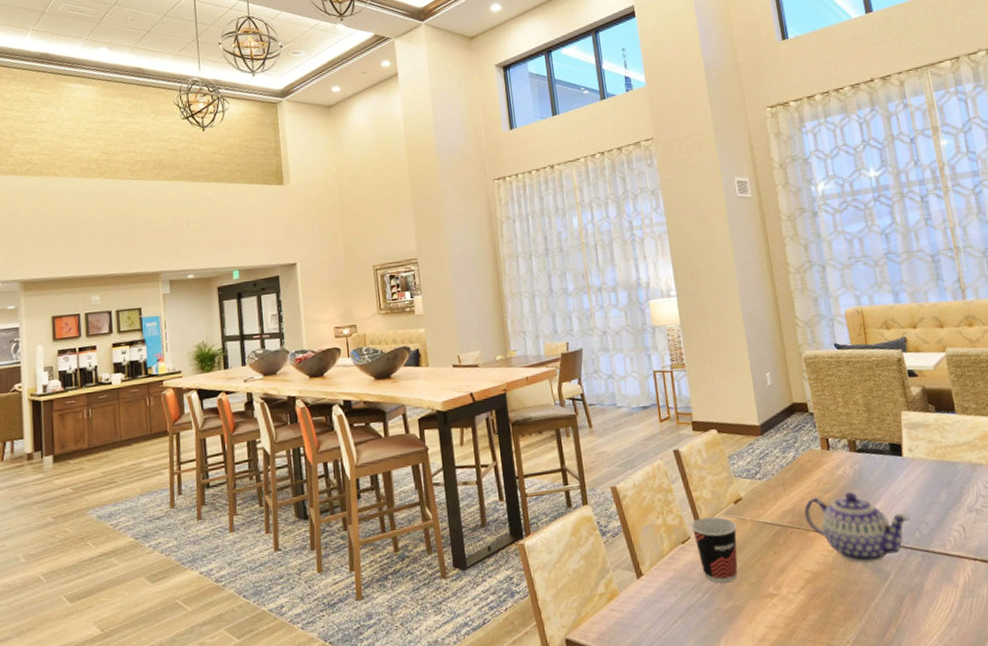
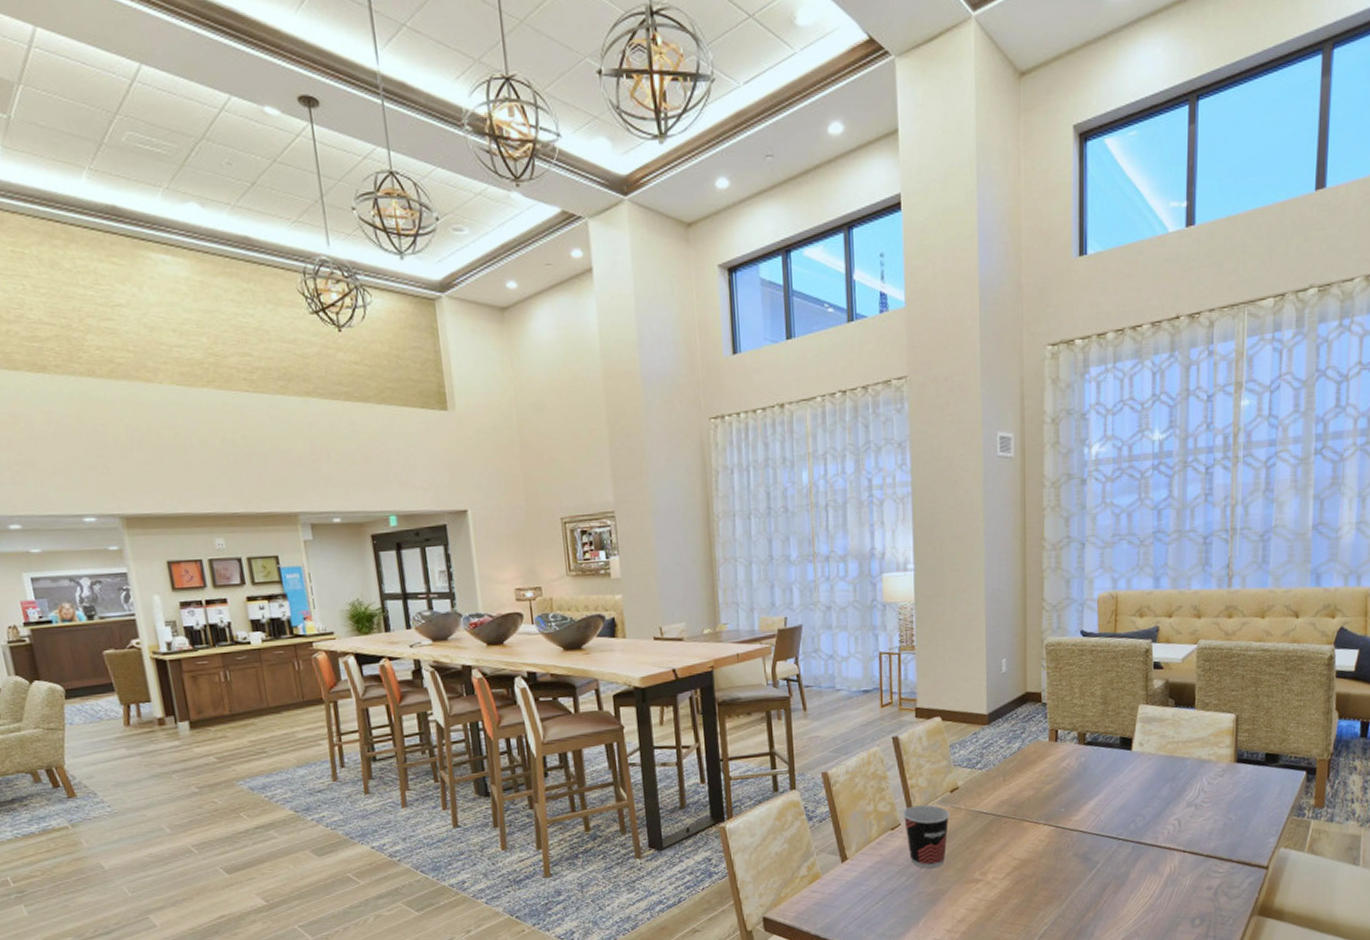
teapot: present [804,492,911,564] -> none [1021,784,1128,853]

